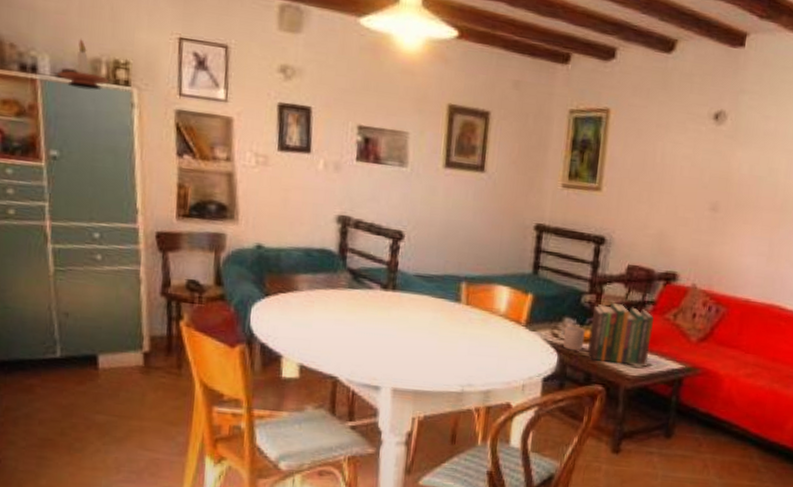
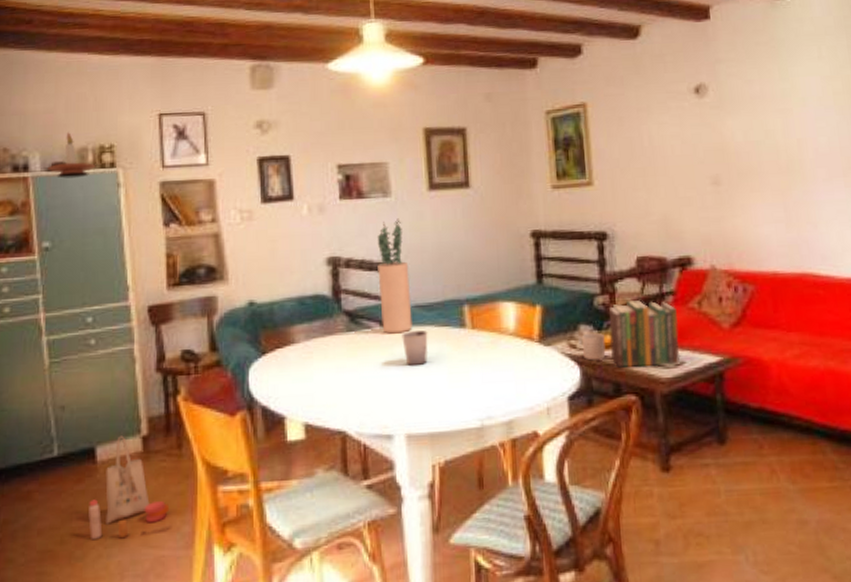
tote bag: none [88,348,167,439] -> present [88,435,171,541]
vase: none [382,189,415,298] -> present [377,218,412,334]
cup: none [399,297,425,329] -> present [402,330,429,365]

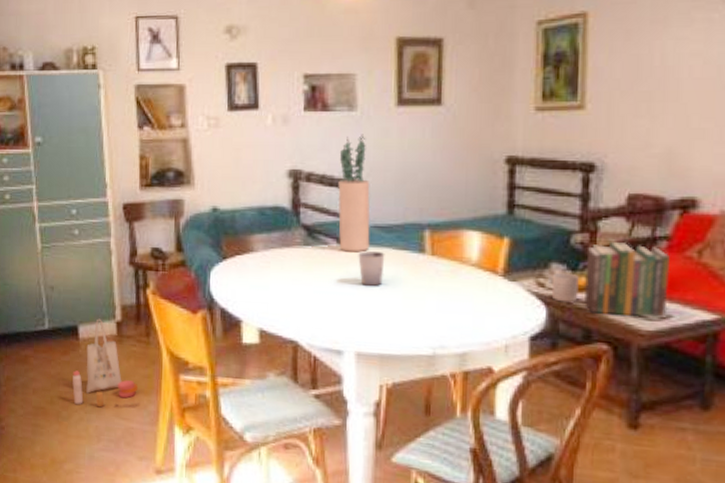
candle holder: present [47,131,96,179] -> none [39,32,80,78]

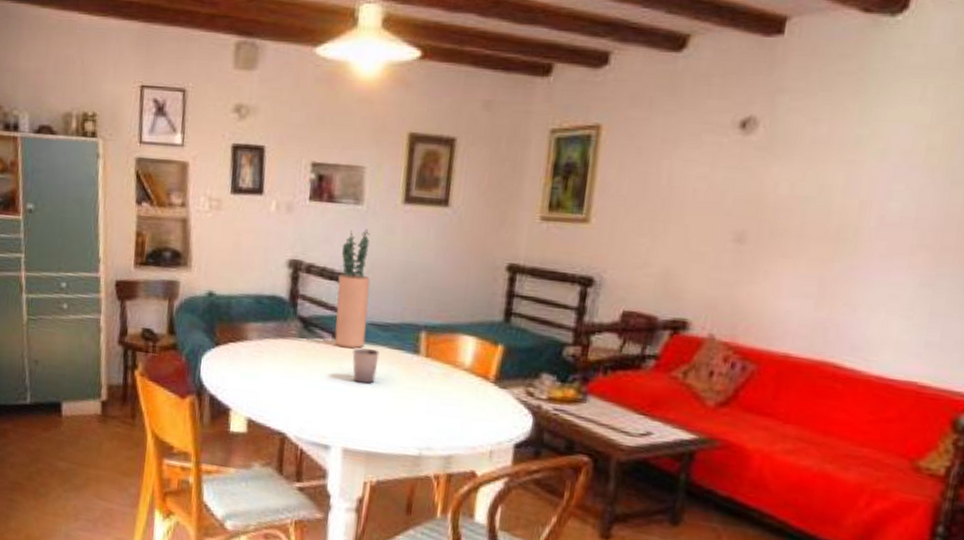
tote bag: present [72,318,139,408] -> none [52,396,121,488]
mug: present [551,272,579,303] -> none [539,382,568,414]
books: present [583,242,671,317] -> none [570,357,656,434]

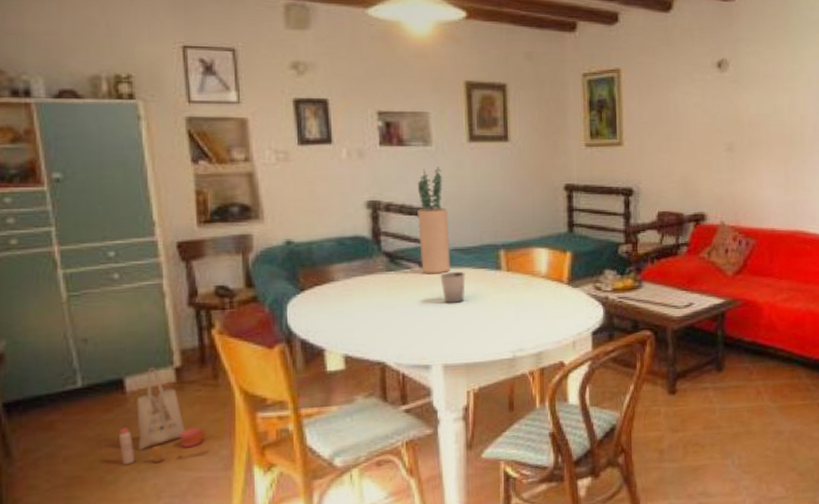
tote bag: none [52,396,121,488] -> present [119,367,209,466]

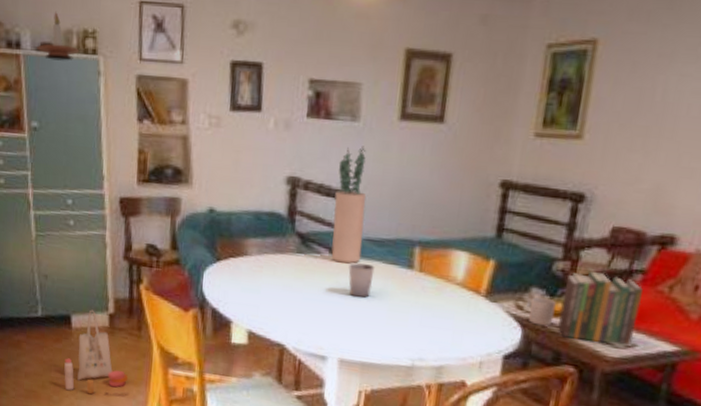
candle holder: none [54,57,112,107] -> present [37,11,80,61]
mug: none [606,276,627,301] -> present [528,296,556,326]
books: none [630,250,691,308] -> present [558,272,643,346]

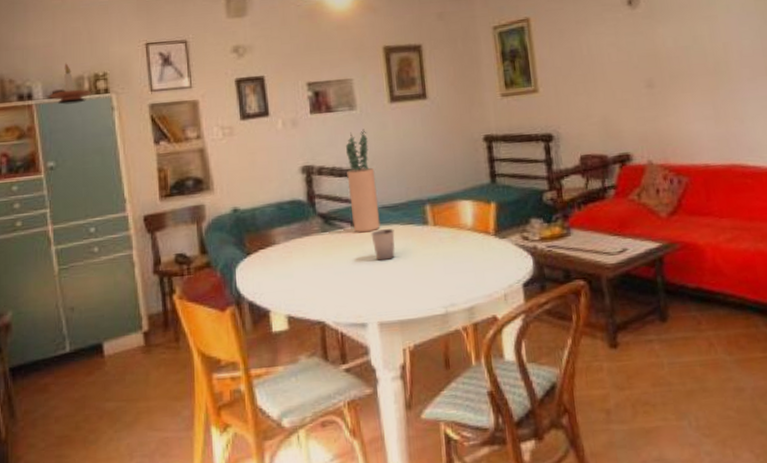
tote bag: present [64,309,129,396] -> none [99,332,173,426]
mug: present [528,296,556,326] -> none [533,225,556,250]
books: present [558,272,643,346] -> none [557,195,623,256]

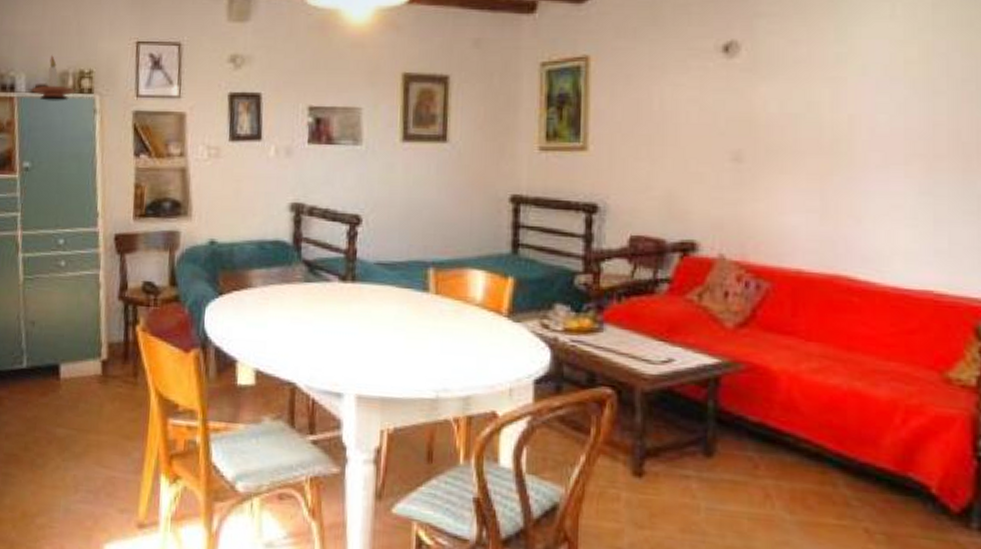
vase: present [345,129,380,233] -> none [341,168,374,290]
cup: present [371,229,396,261] -> none [360,289,388,325]

